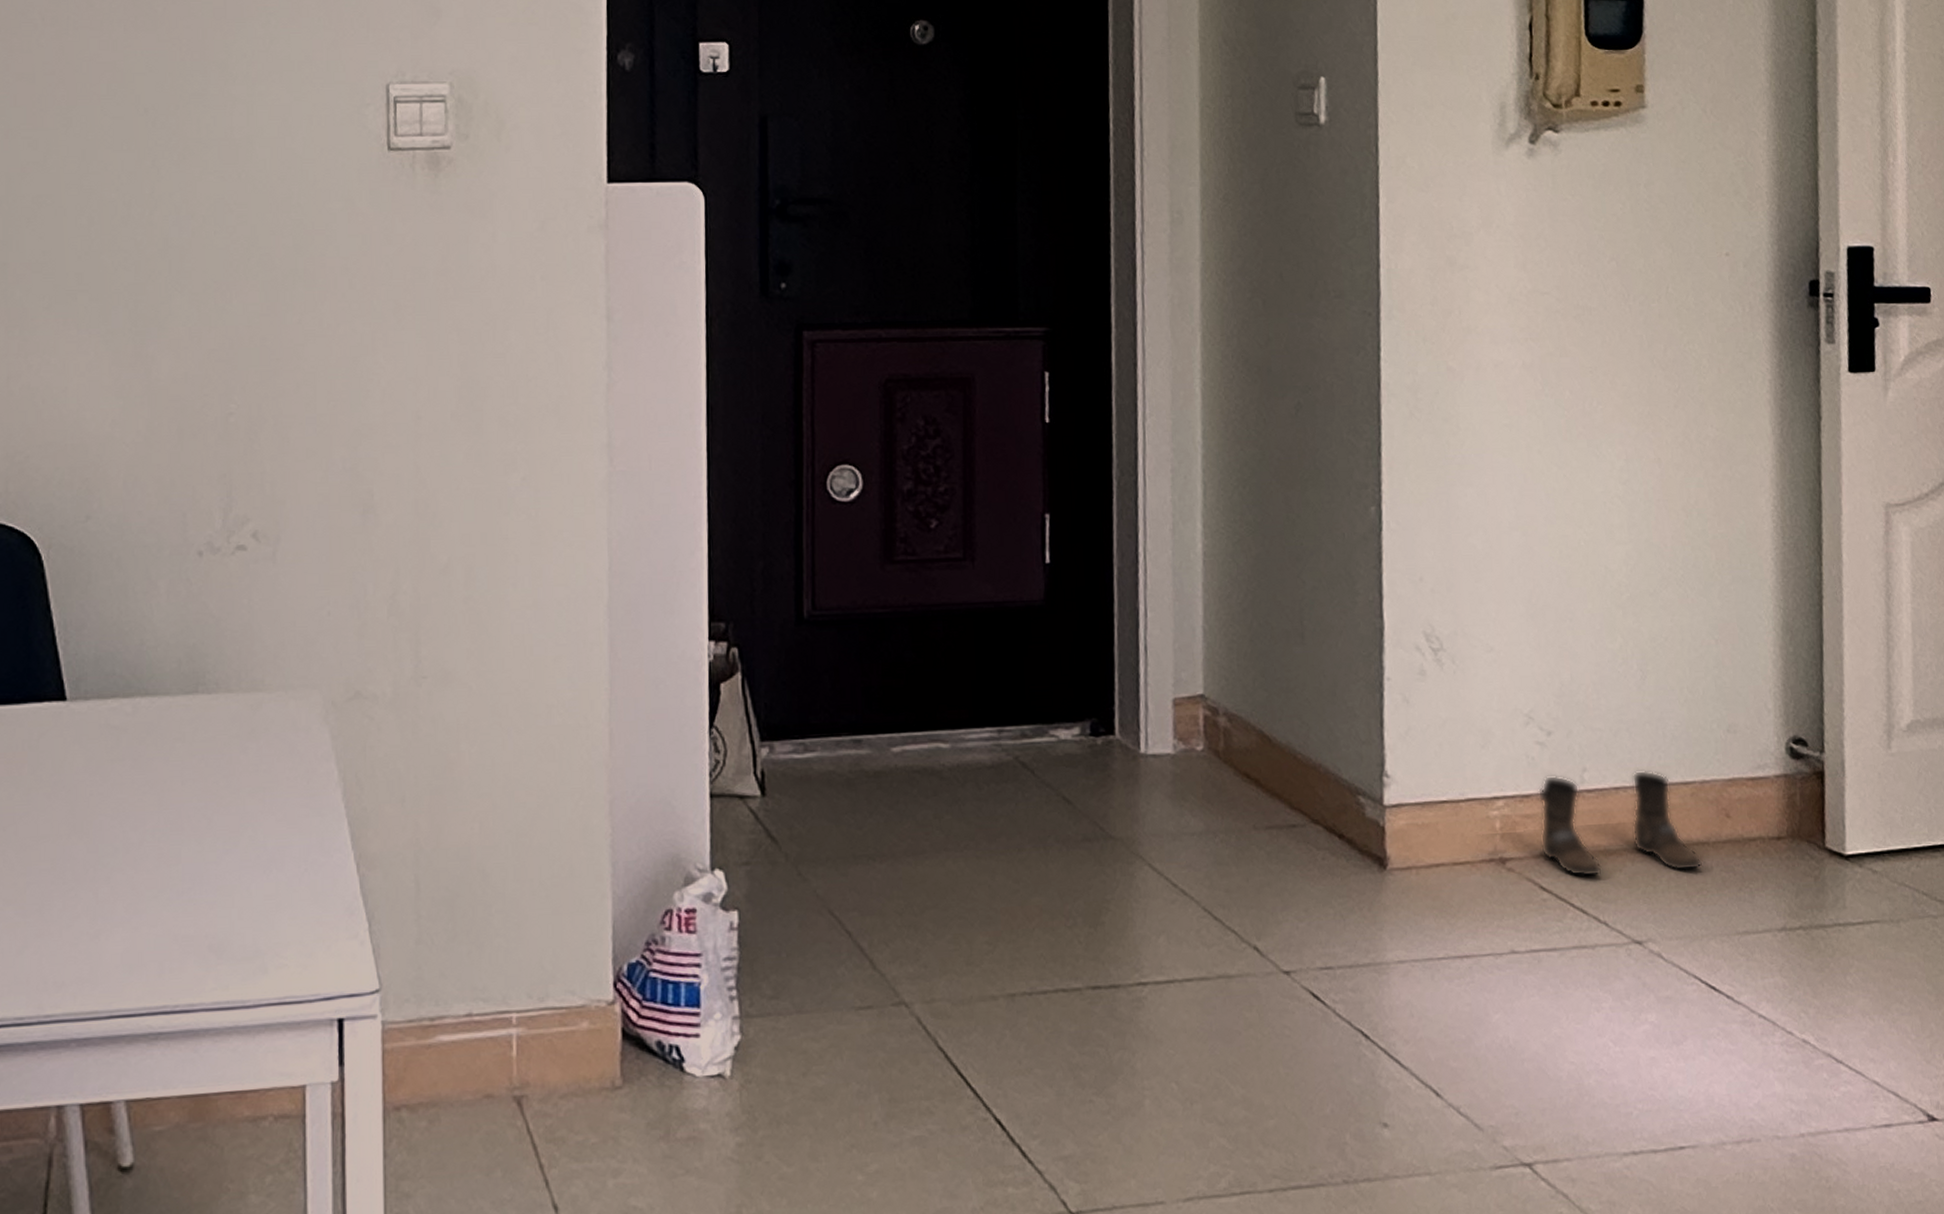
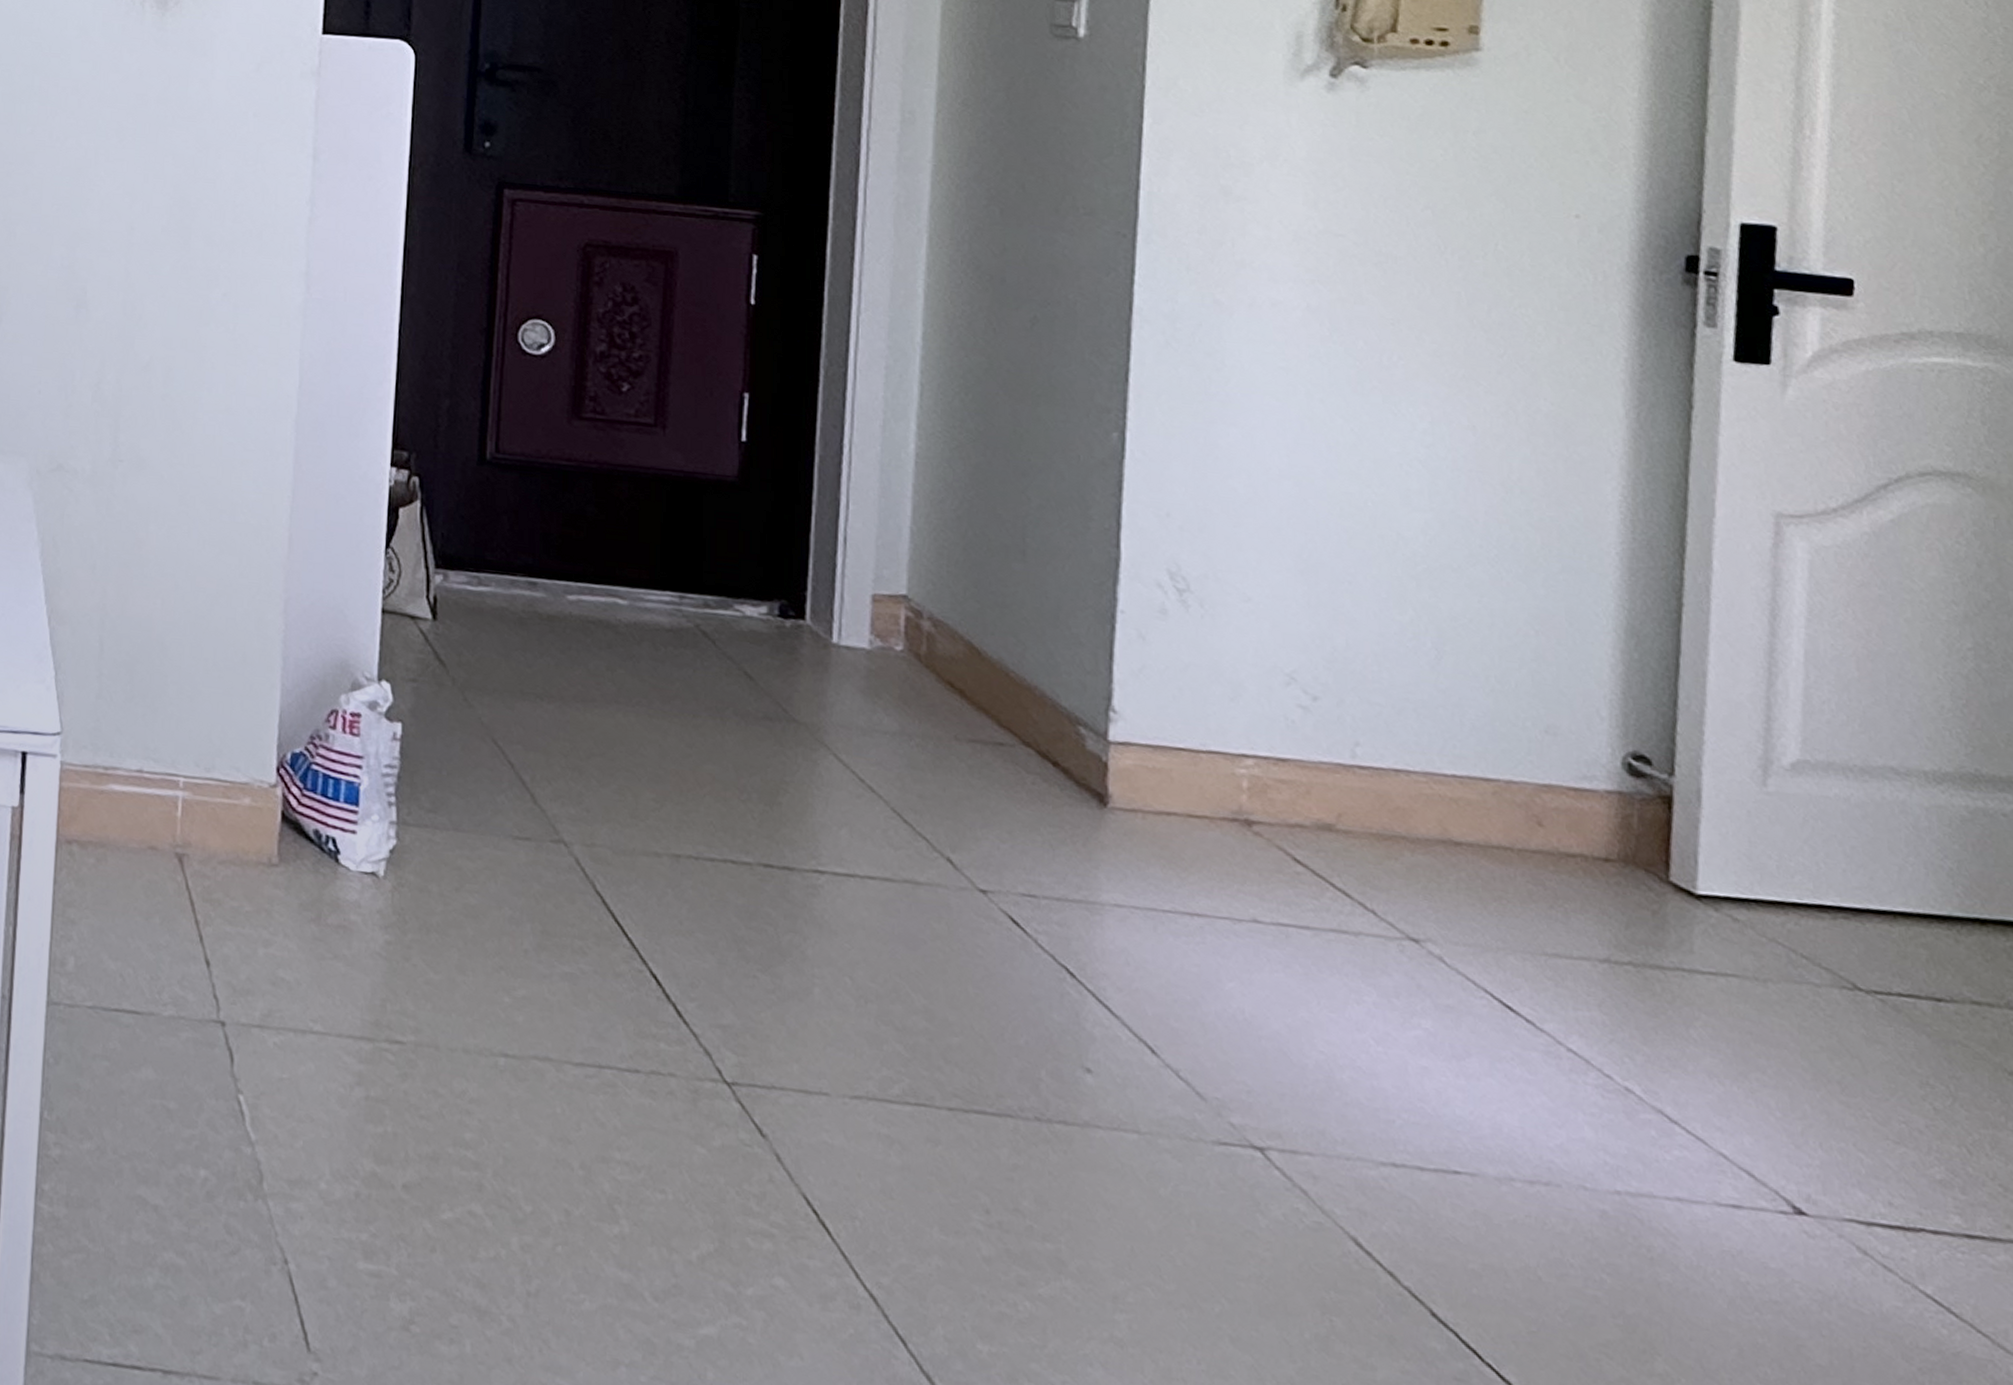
boots: present [1537,769,1703,878] -> none [1296,742,1504,876]

